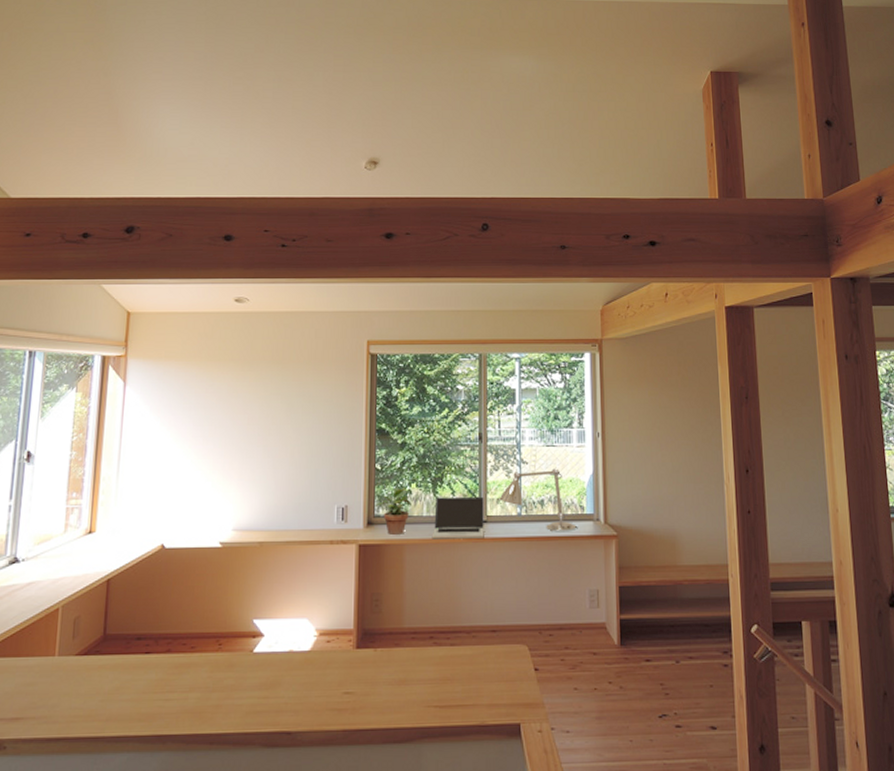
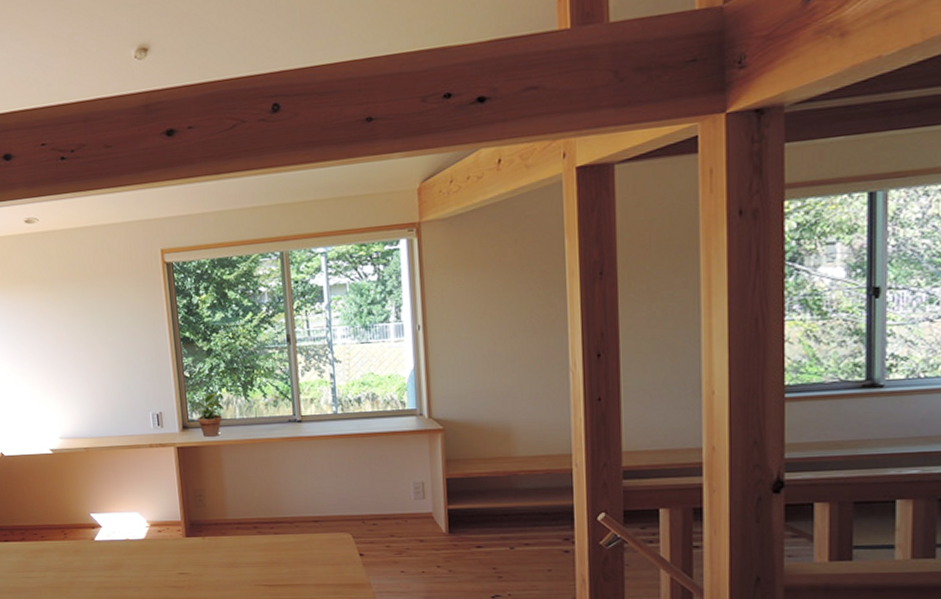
laptop: present [431,496,484,539] -> none [246,398,300,440]
desk lamp: present [499,468,578,532] -> none [312,365,399,429]

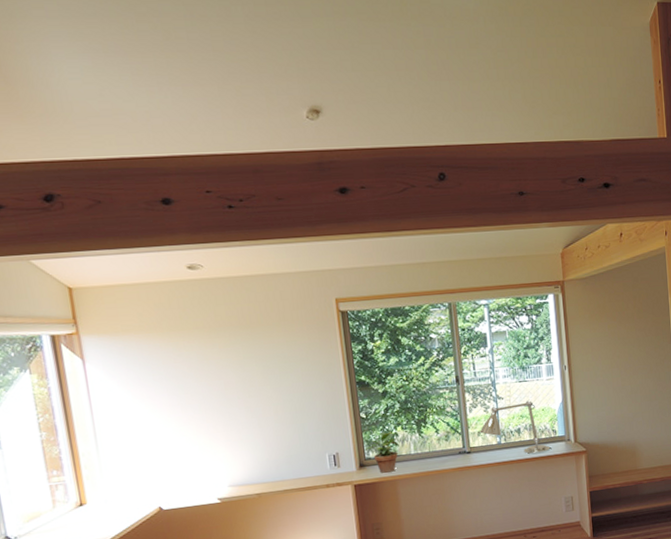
desk lamp: none [312,365,399,429] -> present [479,400,552,455]

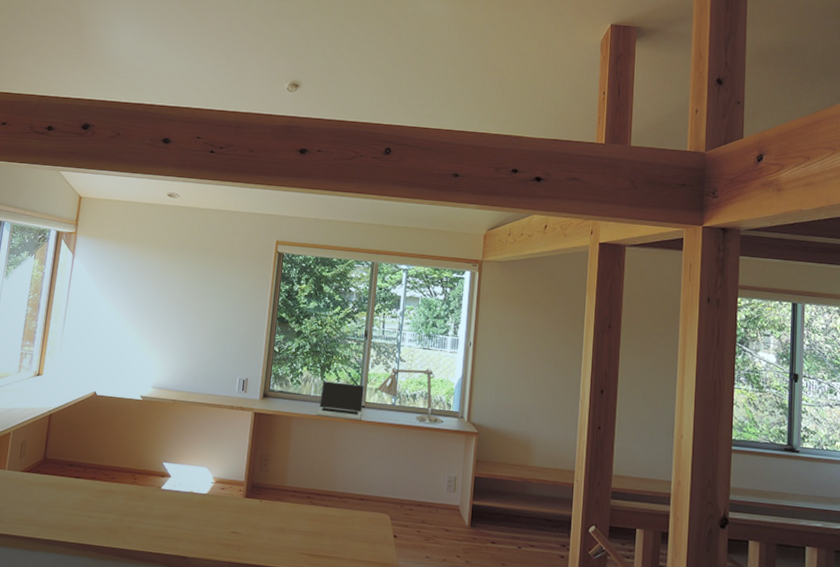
potted plant: present [366,431,398,473] -> none [272,368,301,409]
laptop: none [421,432,469,473] -> present [316,381,364,421]

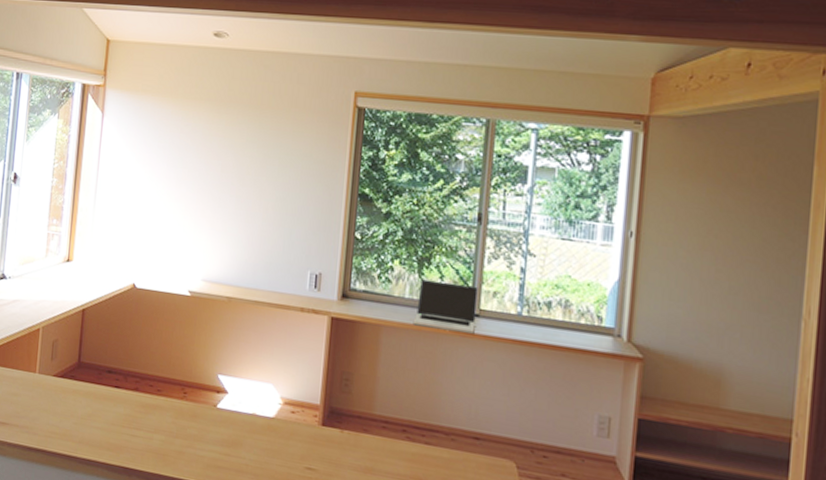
desk lamp: present [377,368,444,425] -> none [496,264,592,345]

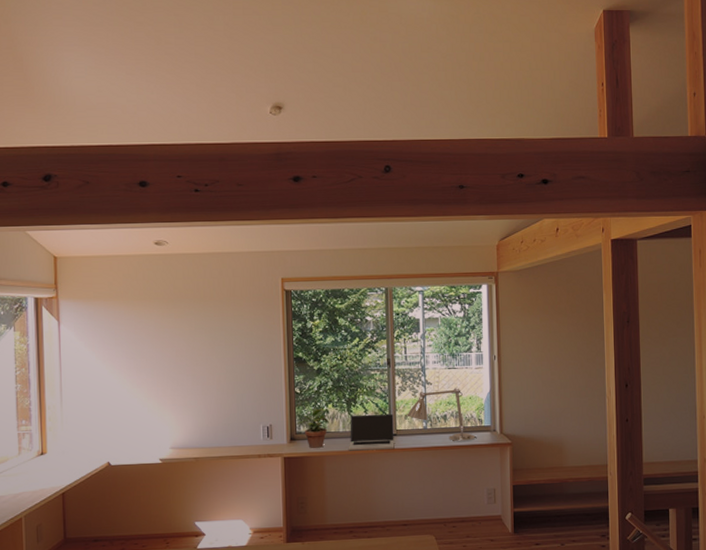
potted plant: none [353,260,391,314] -> present [297,407,328,448]
desk lamp: none [496,264,592,345] -> present [407,388,477,442]

